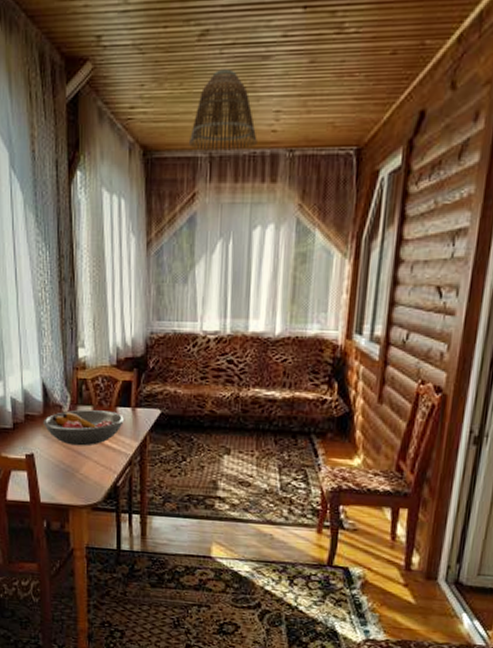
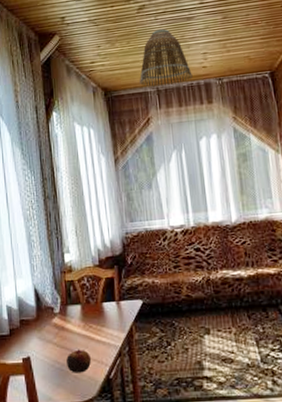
fruit bowl: present [42,409,125,446] -> none [36,307,111,344]
apple: none [73,452,100,477] -> present [67,349,92,373]

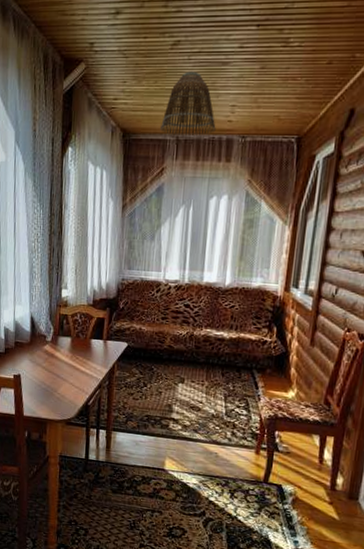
apple: present [67,349,92,373] -> none [52,375,74,396]

